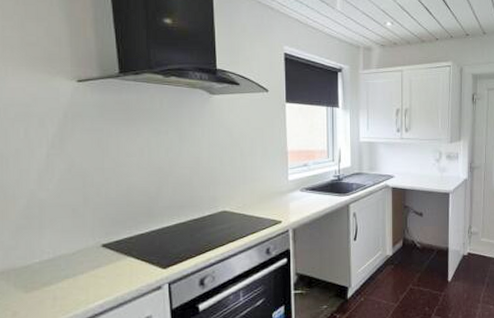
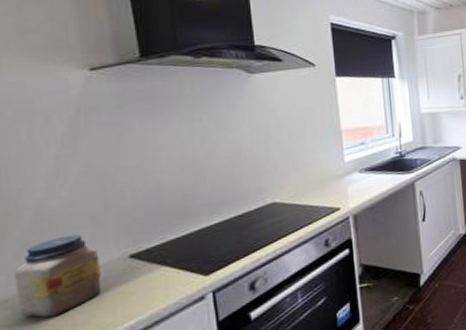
jar: none [10,222,78,290] -> present [14,234,102,319]

